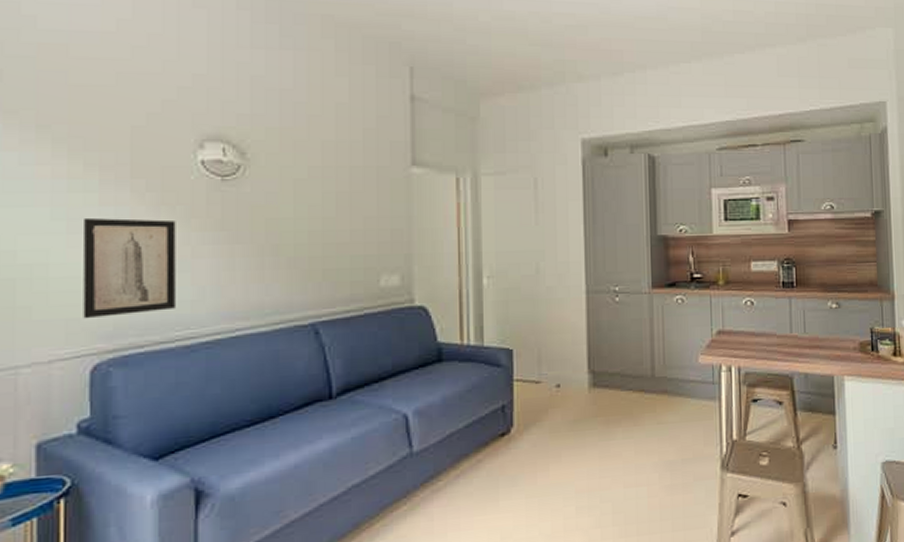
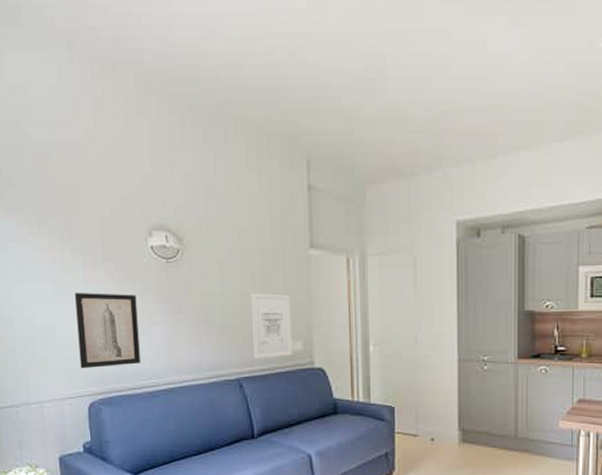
wall art: none [334,218,386,297] -> present [250,293,292,358]

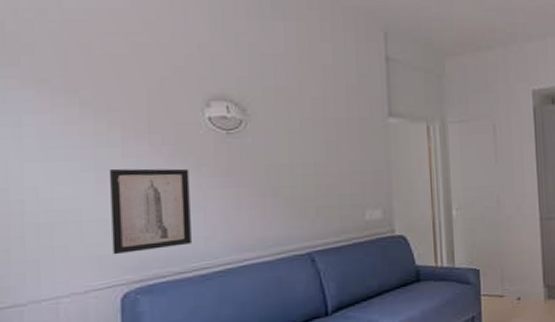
wall art: present [250,293,292,358] -> none [324,162,370,230]

